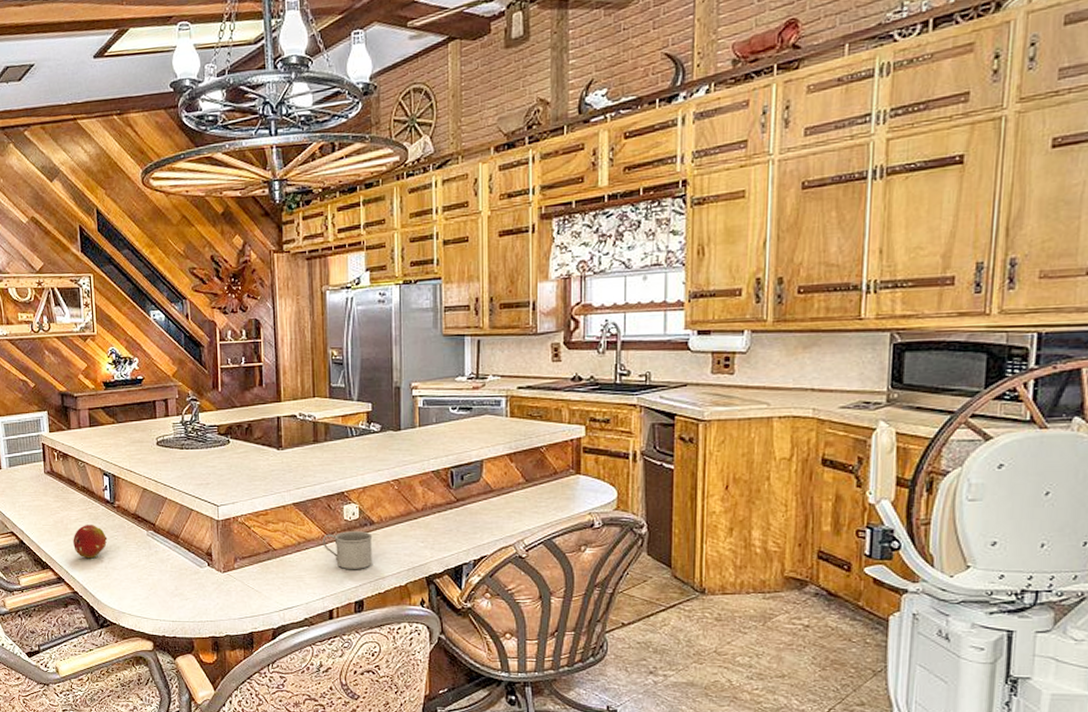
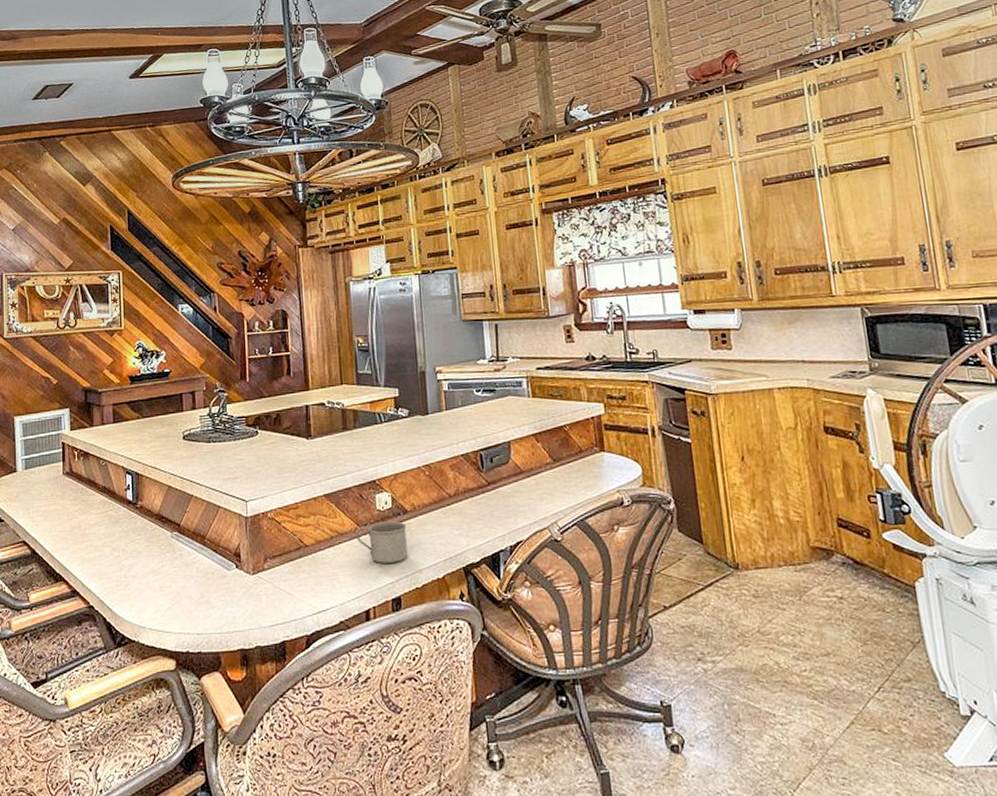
fruit: present [73,525,108,559] -> none [91,528,129,567]

